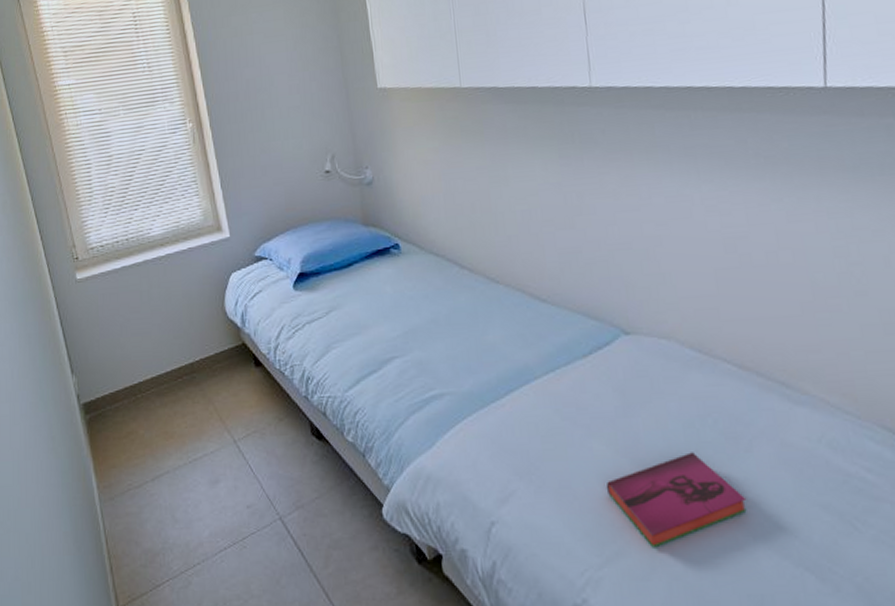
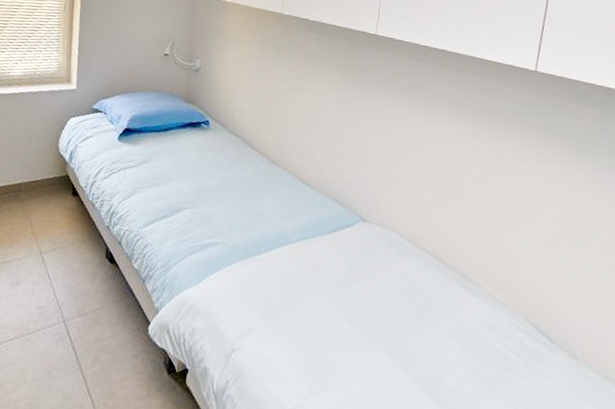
hardback book: present [607,452,747,548] -> none [325,318,424,387]

